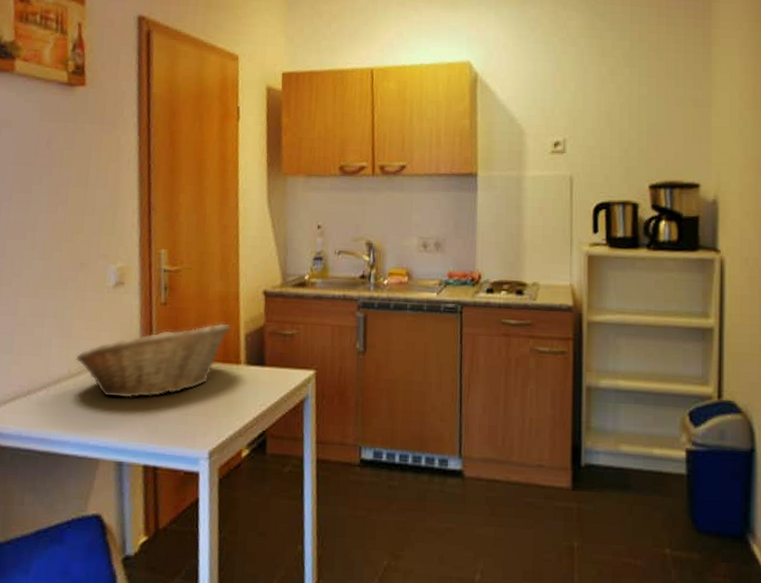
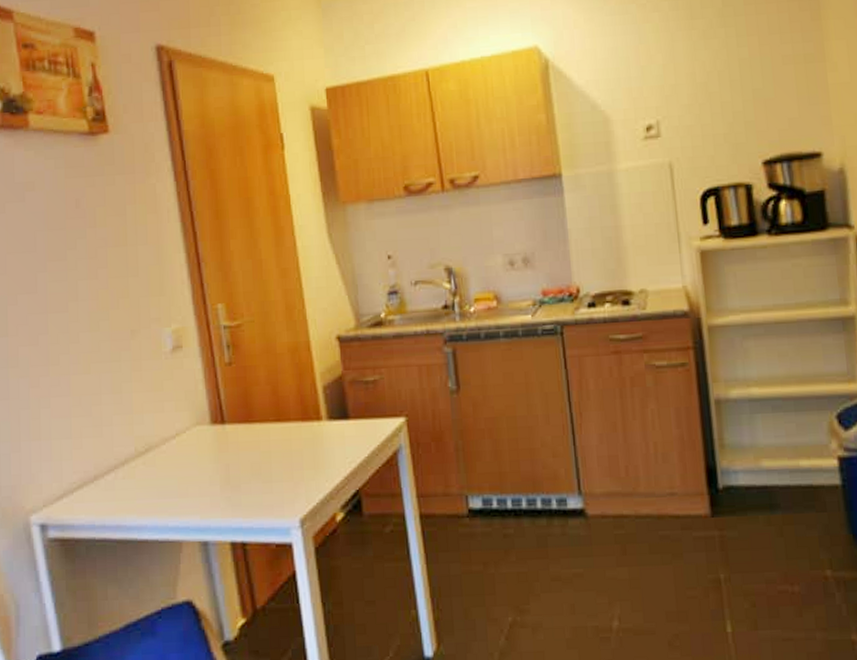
fruit basket: present [75,323,230,398] -> none [140,377,305,473]

